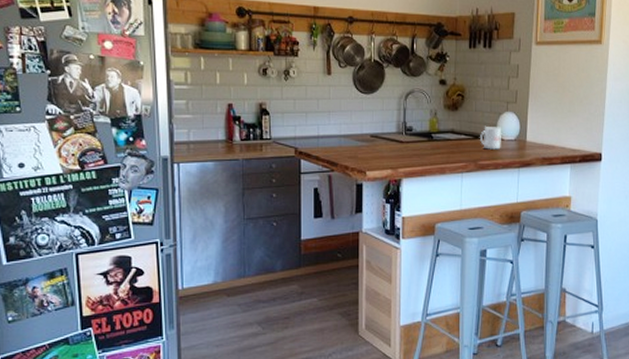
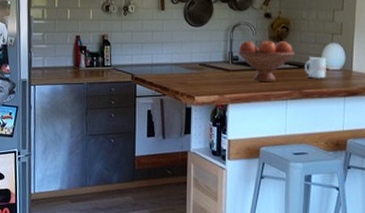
fruit bowl: none [411,109,470,153] -> present [237,40,295,81]

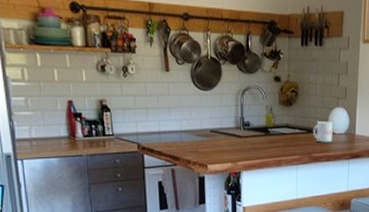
fruit bowl: present [237,40,295,81] -> none [248,104,304,147]

